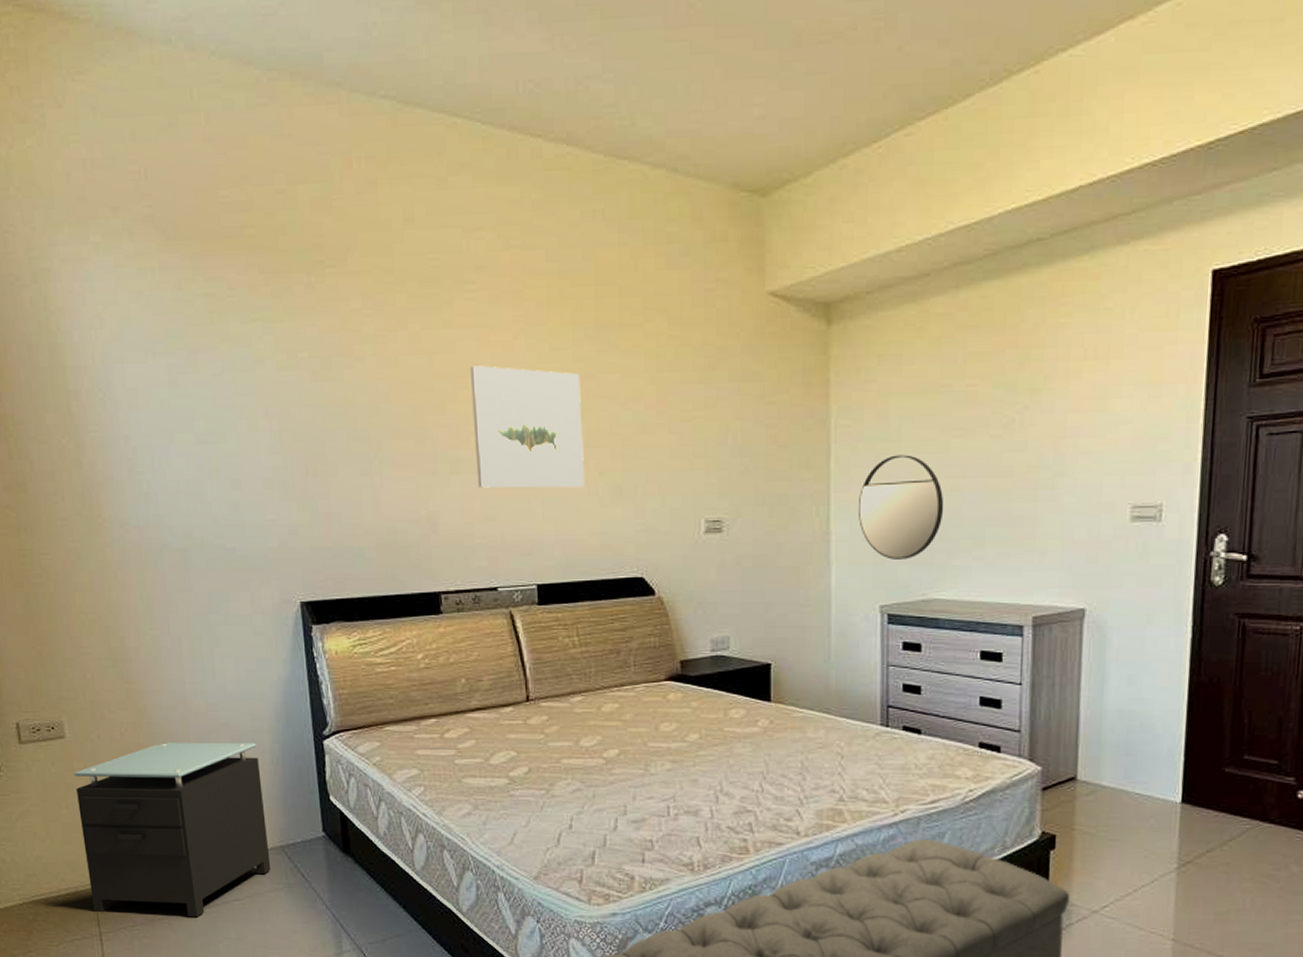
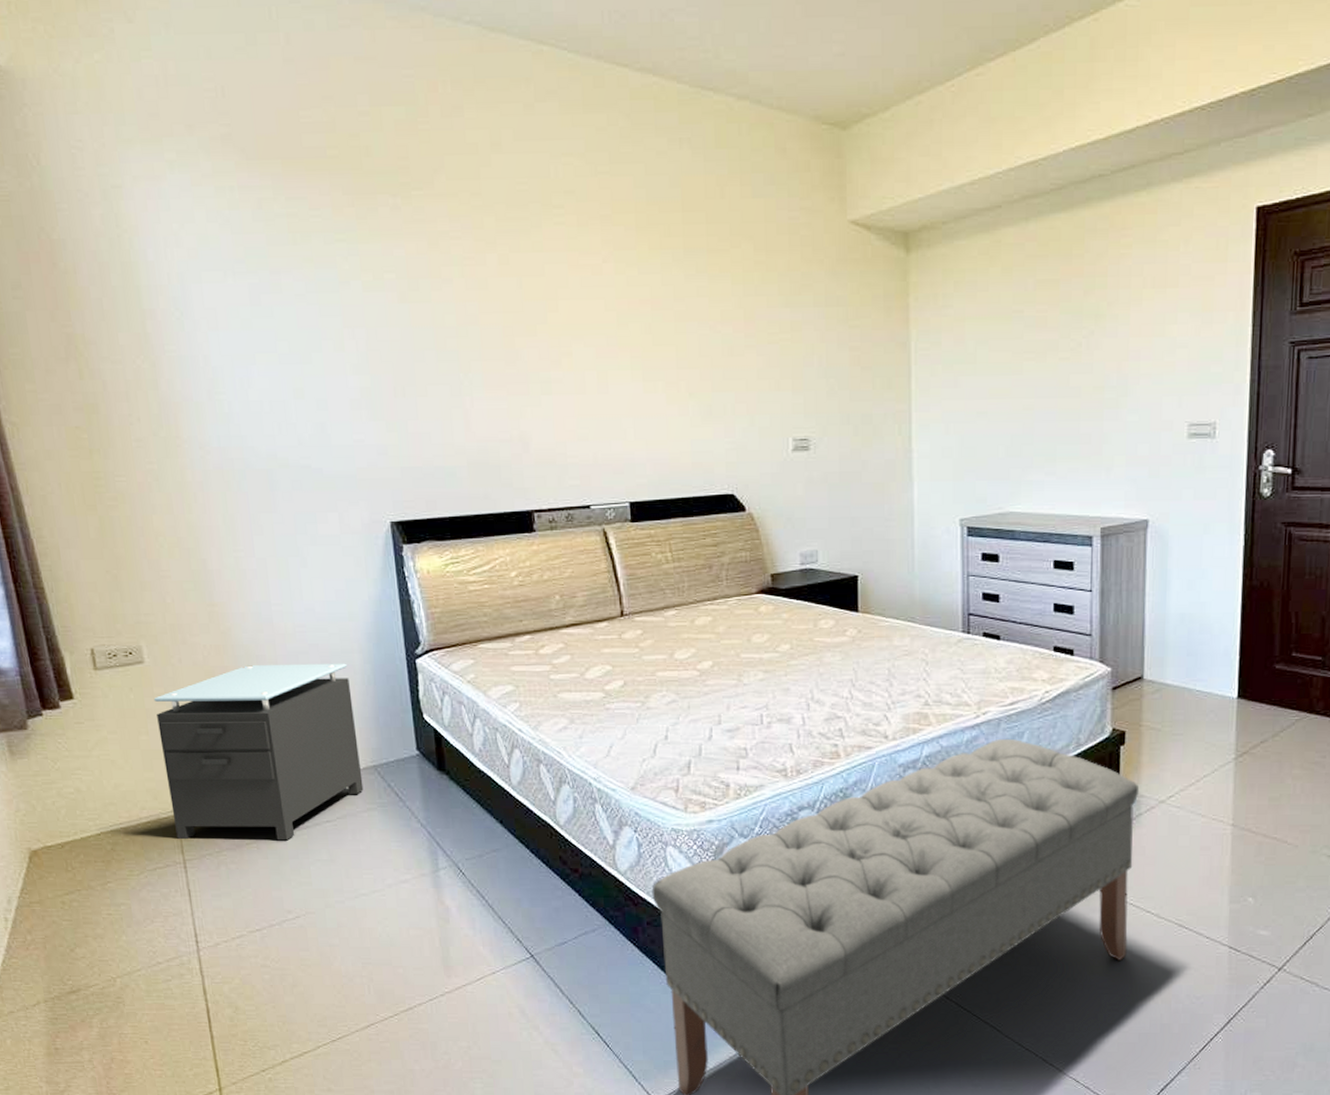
wall art: present [469,365,584,488] -> none [559,288,675,408]
home mirror: present [859,455,944,560] -> none [939,376,1018,475]

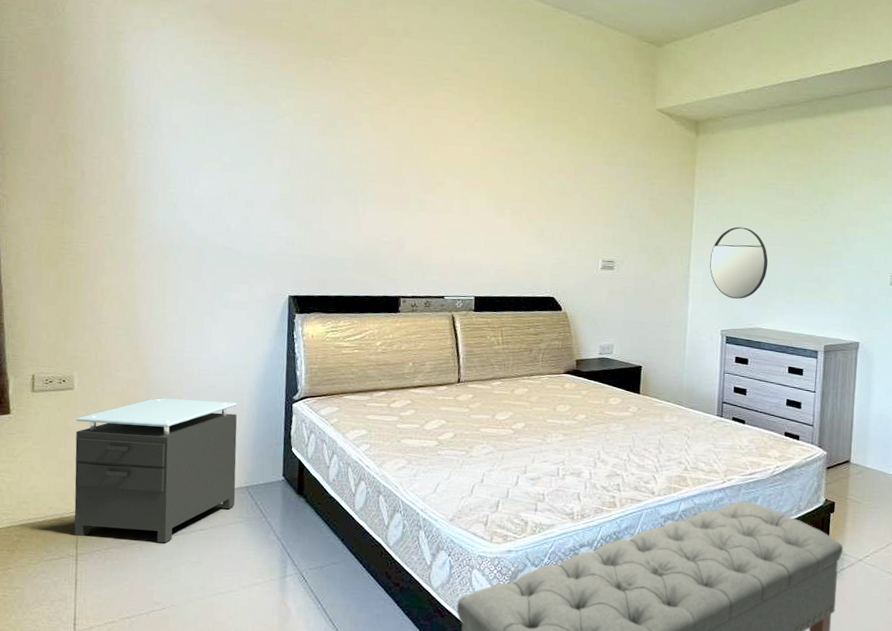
home mirror: none [939,376,1018,475] -> present [710,226,768,299]

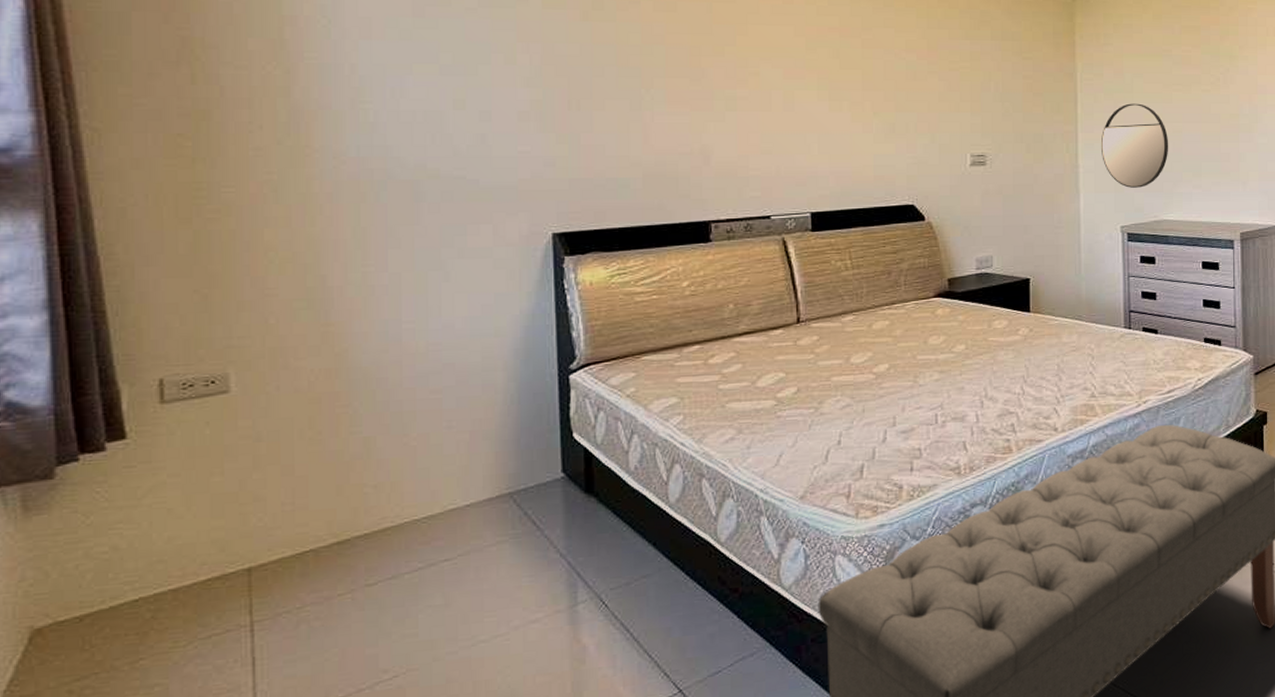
nightstand: present [74,398,238,543] -> none [236,382,494,598]

